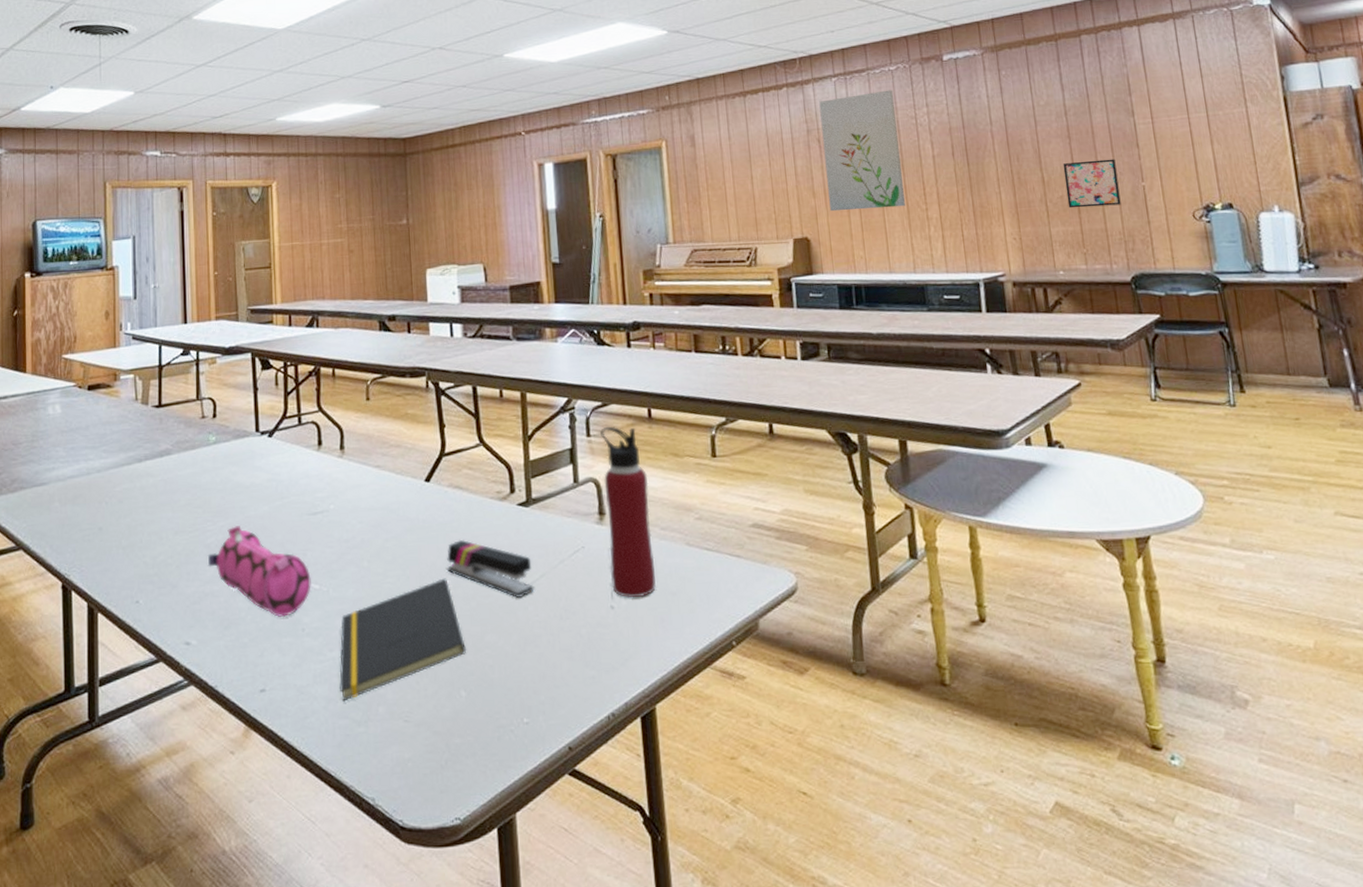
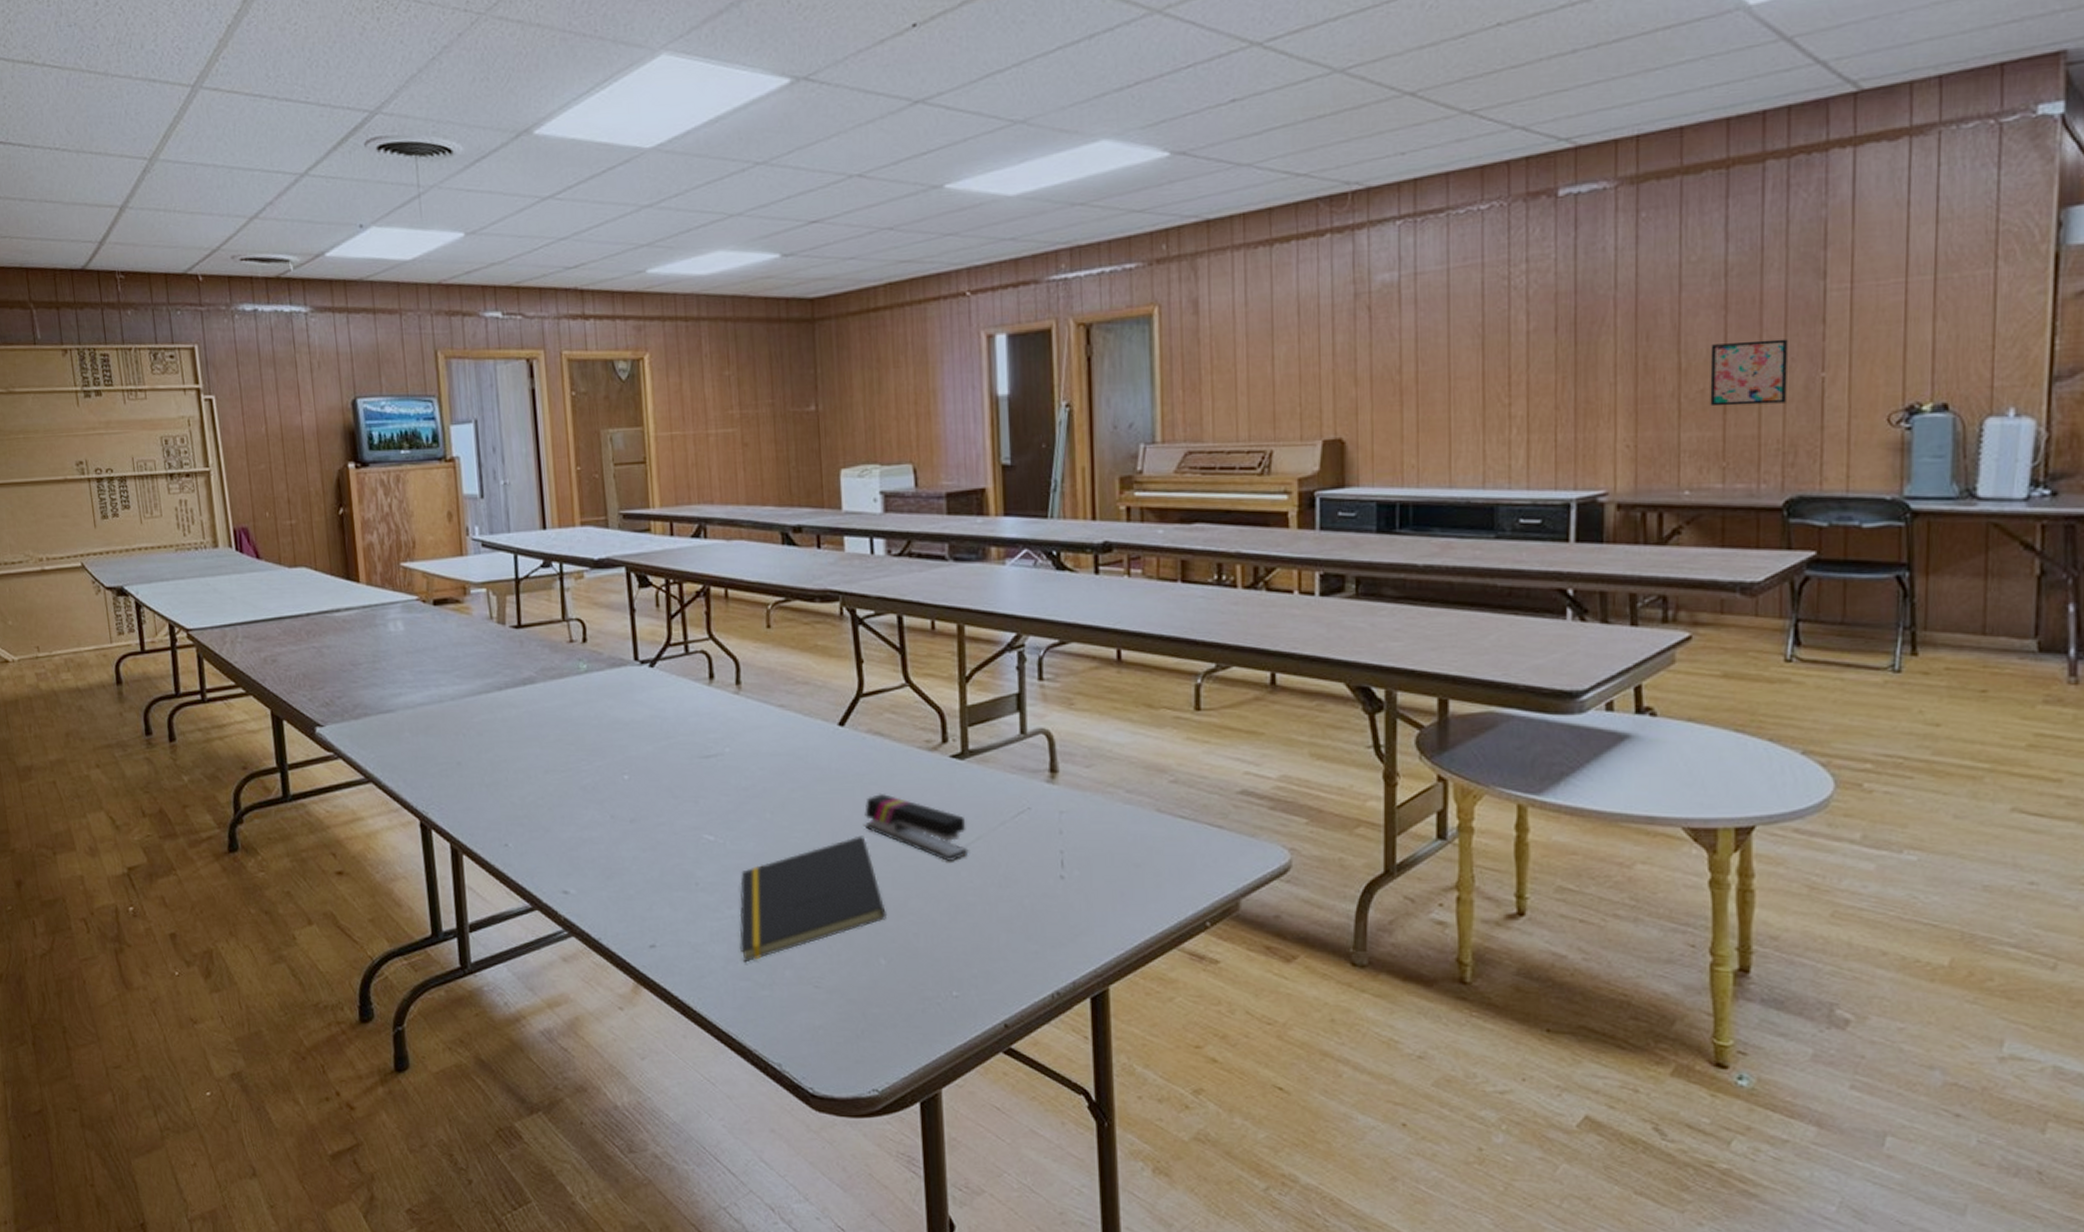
pencil case: present [207,526,311,618] -> none [583,767,705,870]
water bottle: present [600,426,656,597] -> none [1056,668,1116,867]
wall art: present [819,90,905,212] -> none [1375,238,1482,405]

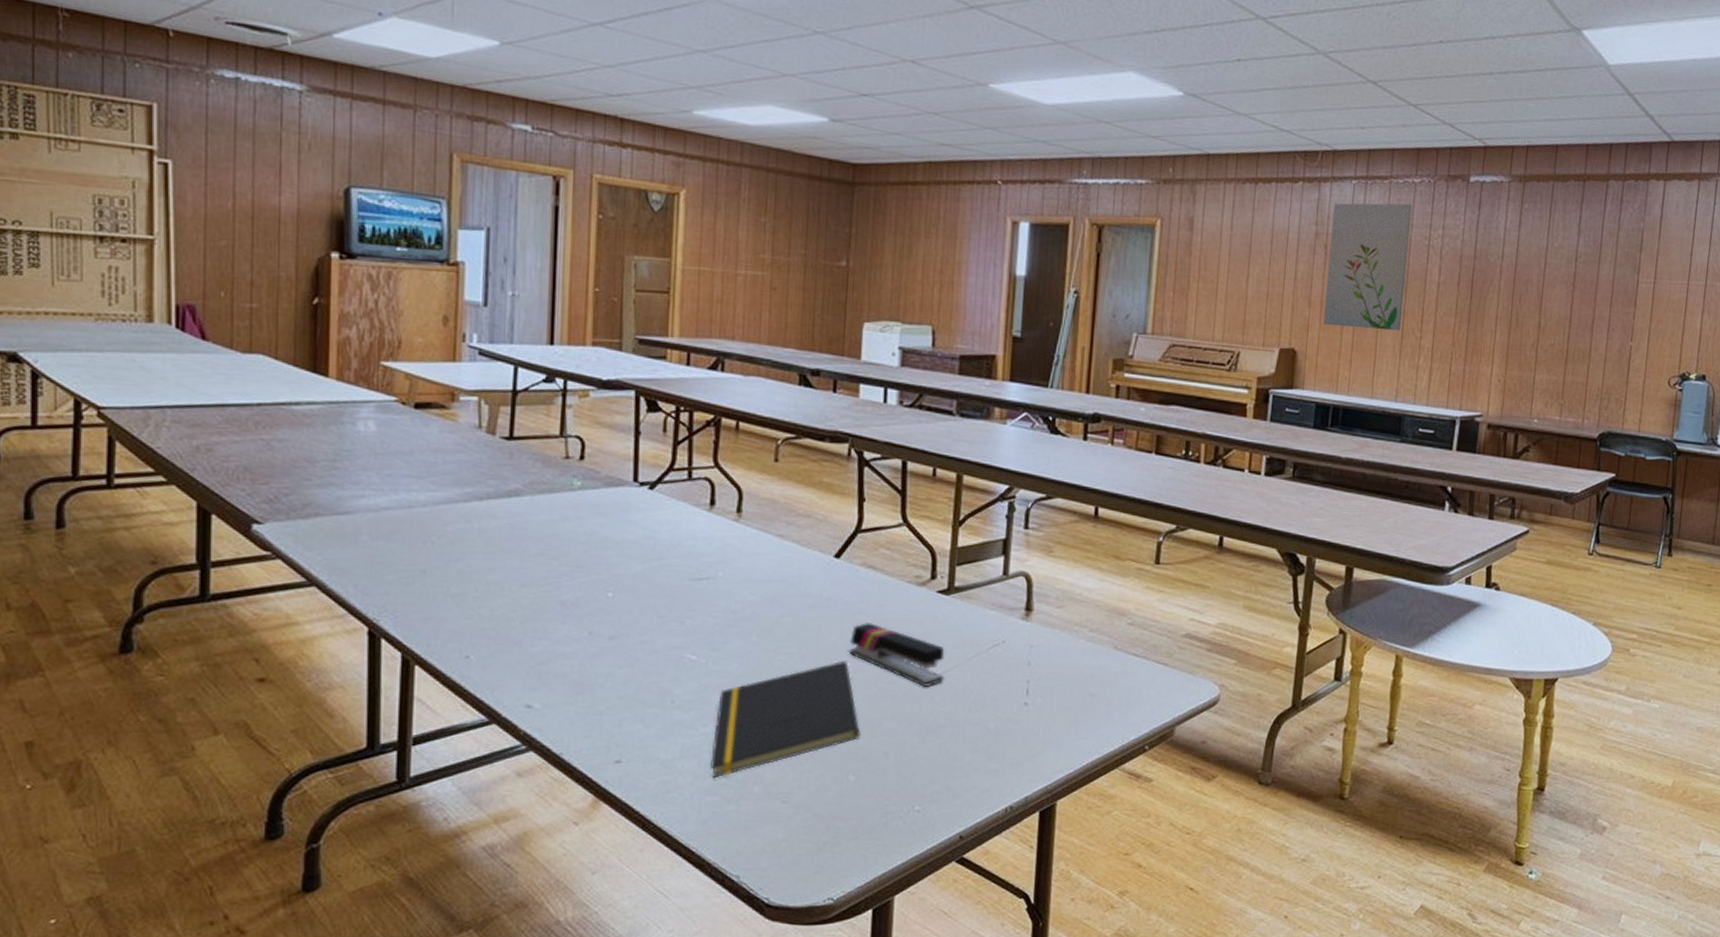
wall art: none [1375,238,1482,405] -> present [1323,203,1413,331]
wall art: present [1710,339,1788,407] -> none [1557,311,1611,362]

